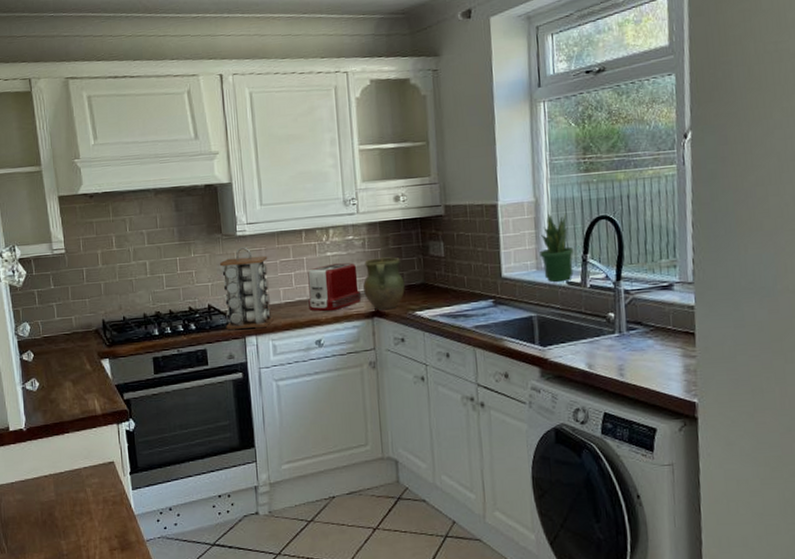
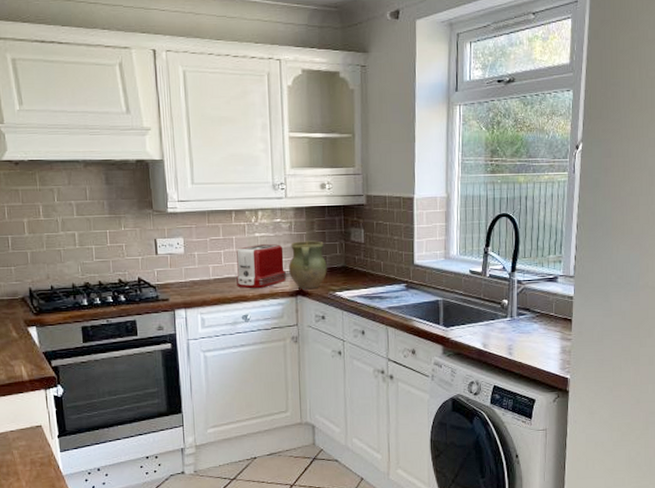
spice rack: present [220,247,274,330] -> none [151,223,203,303]
planter: present [540,214,575,282] -> none [448,209,478,270]

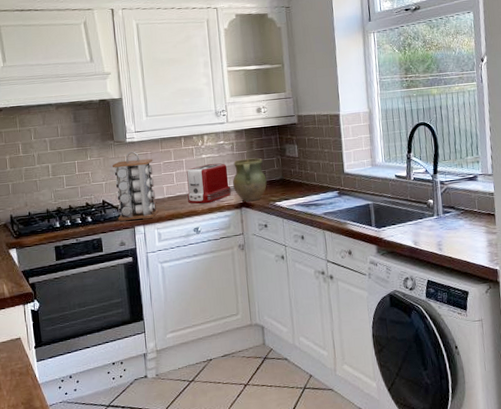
spice rack: none [151,223,203,303] -> present [112,151,159,221]

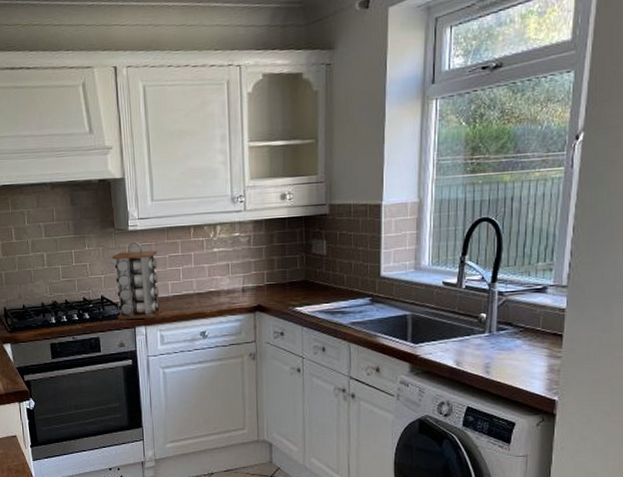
toaster: present [186,163,232,204] -> none [194,259,245,305]
ceramic jug: present [232,158,267,202] -> none [246,254,287,306]

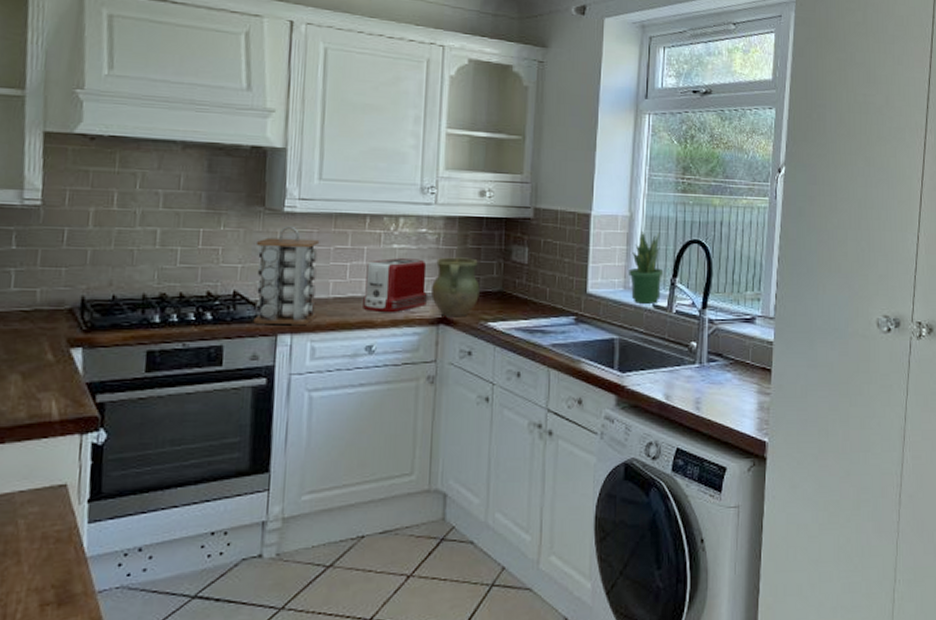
toaster: none [194,259,245,305] -> present [361,258,428,312]
ceramic jug: none [246,254,287,306] -> present [430,257,480,318]
planter: none [419,215,453,282] -> present [629,231,664,304]

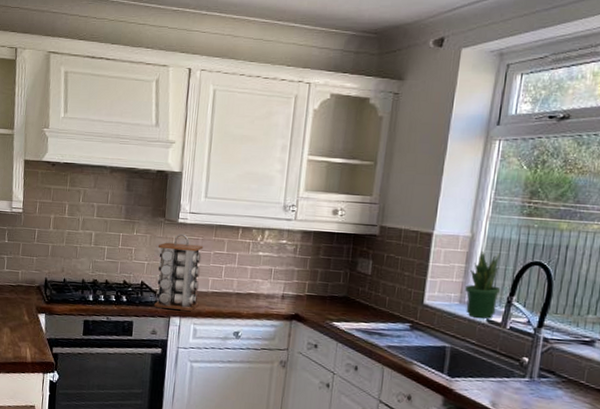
toaster: present [361,258,428,312] -> none [232,263,285,307]
ceramic jug: present [430,257,480,318] -> none [287,265,328,316]

